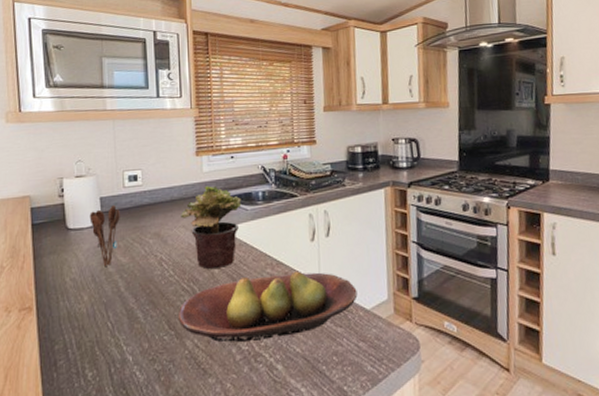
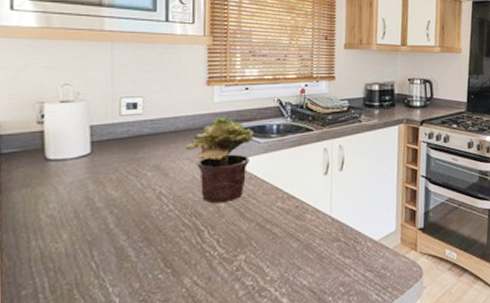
utensil holder: present [89,205,120,268] -> none [75,135,114,202]
fruit bowl: present [177,271,358,342] -> none [176,204,367,278]

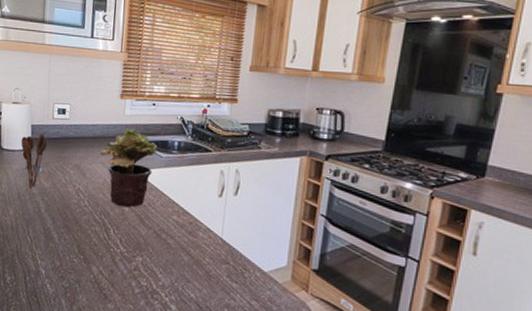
utensil holder: none [75,135,114,202] -> present [21,134,47,188]

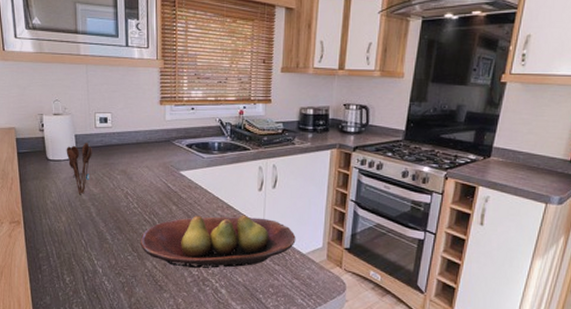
fruit bowl: none [87,218,257,281] -> present [140,215,296,268]
potted plant: present [100,128,158,207] -> none [145,133,199,205]

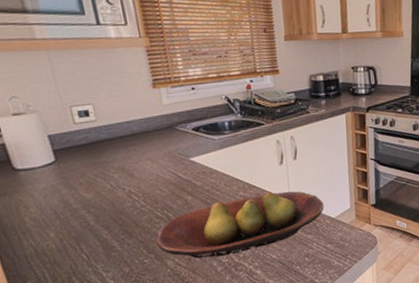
utensil holder: present [66,143,92,195] -> none [38,142,79,205]

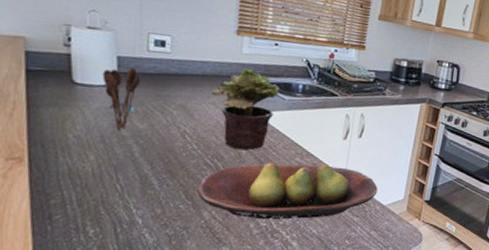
utensil holder: none [38,142,79,205] -> present [102,67,141,130]
potted plant: none [144,117,208,197] -> present [212,68,280,150]

